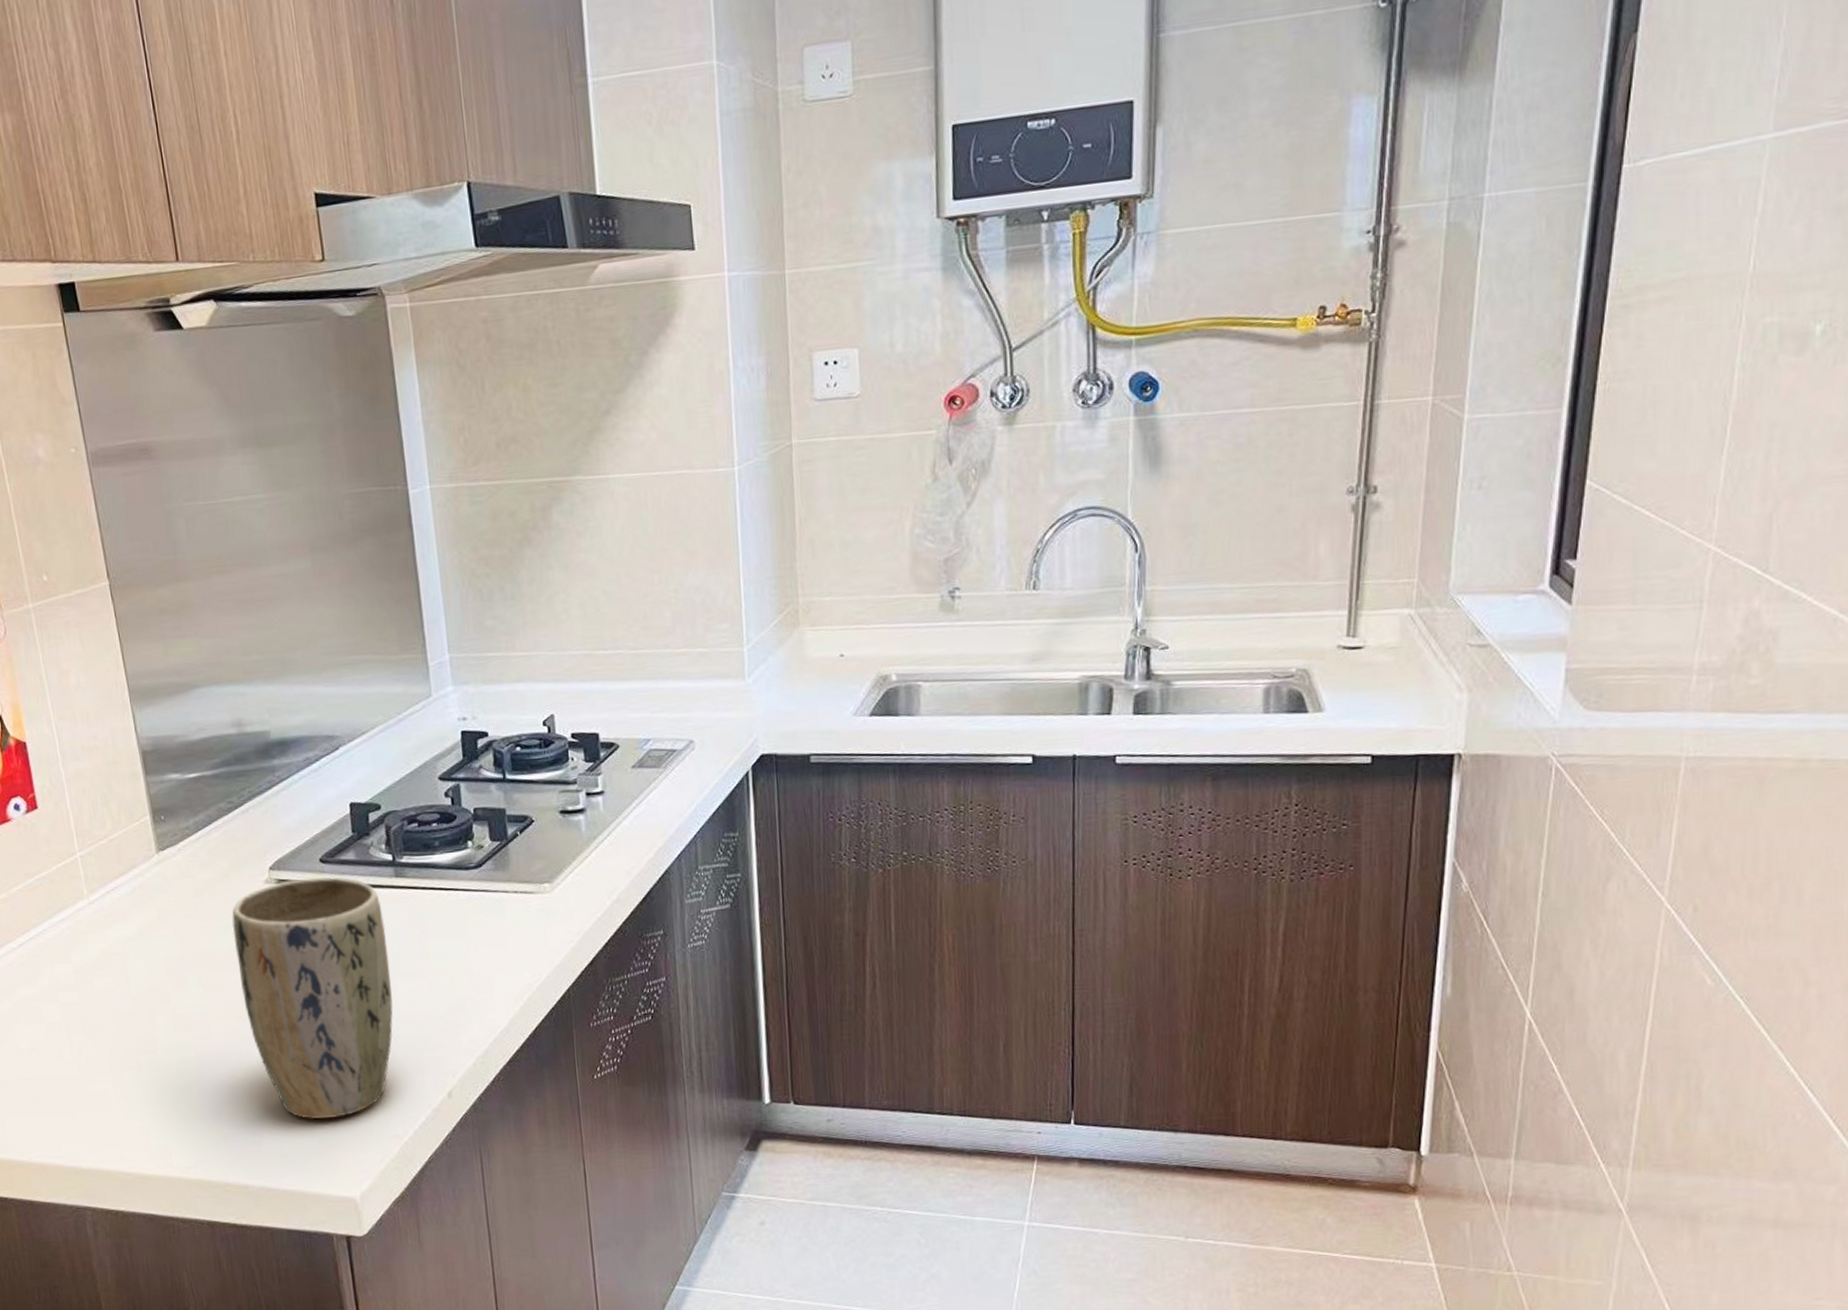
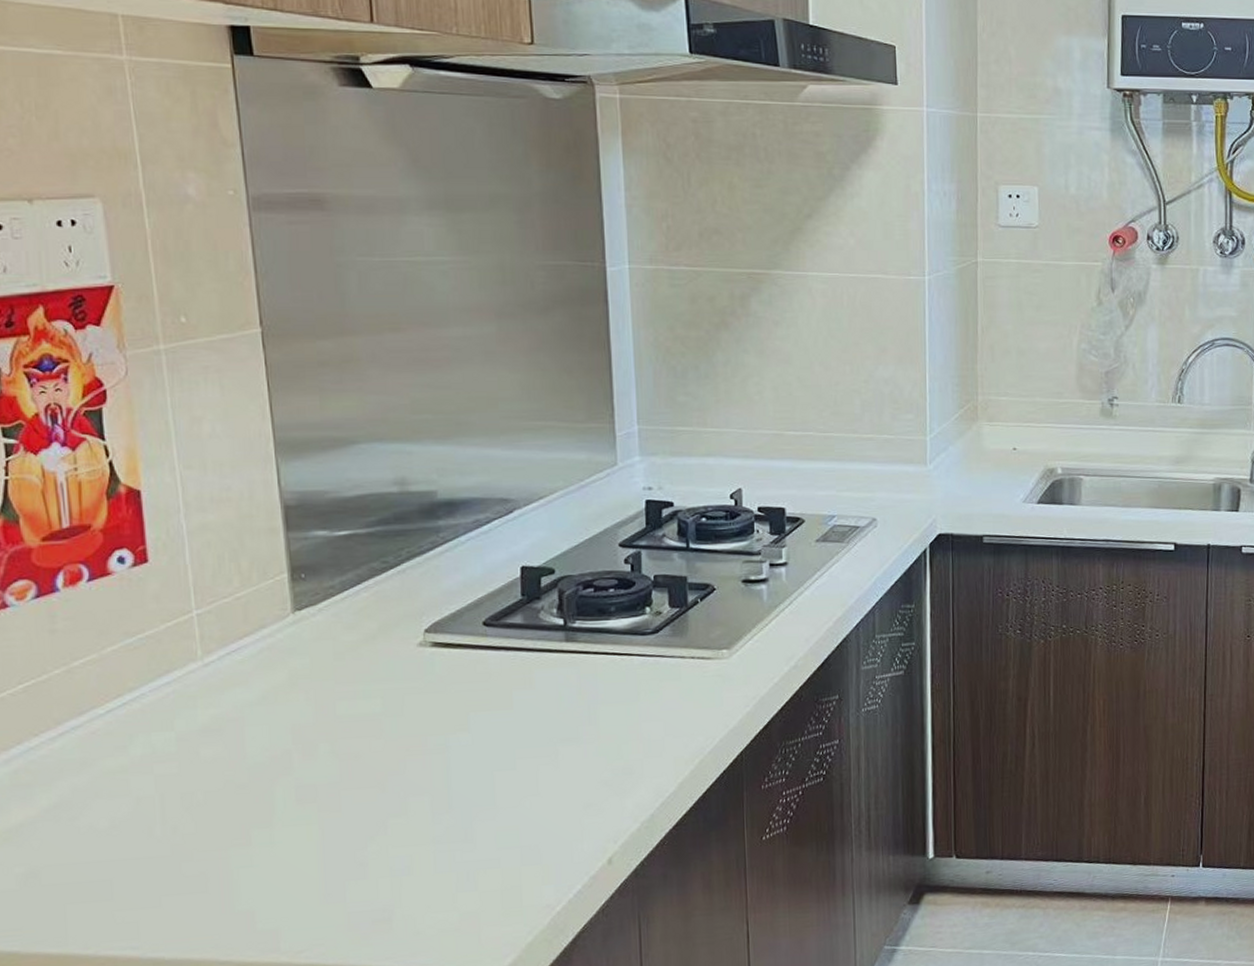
plant pot: present [232,877,393,1119] -> none [376,640,554,893]

